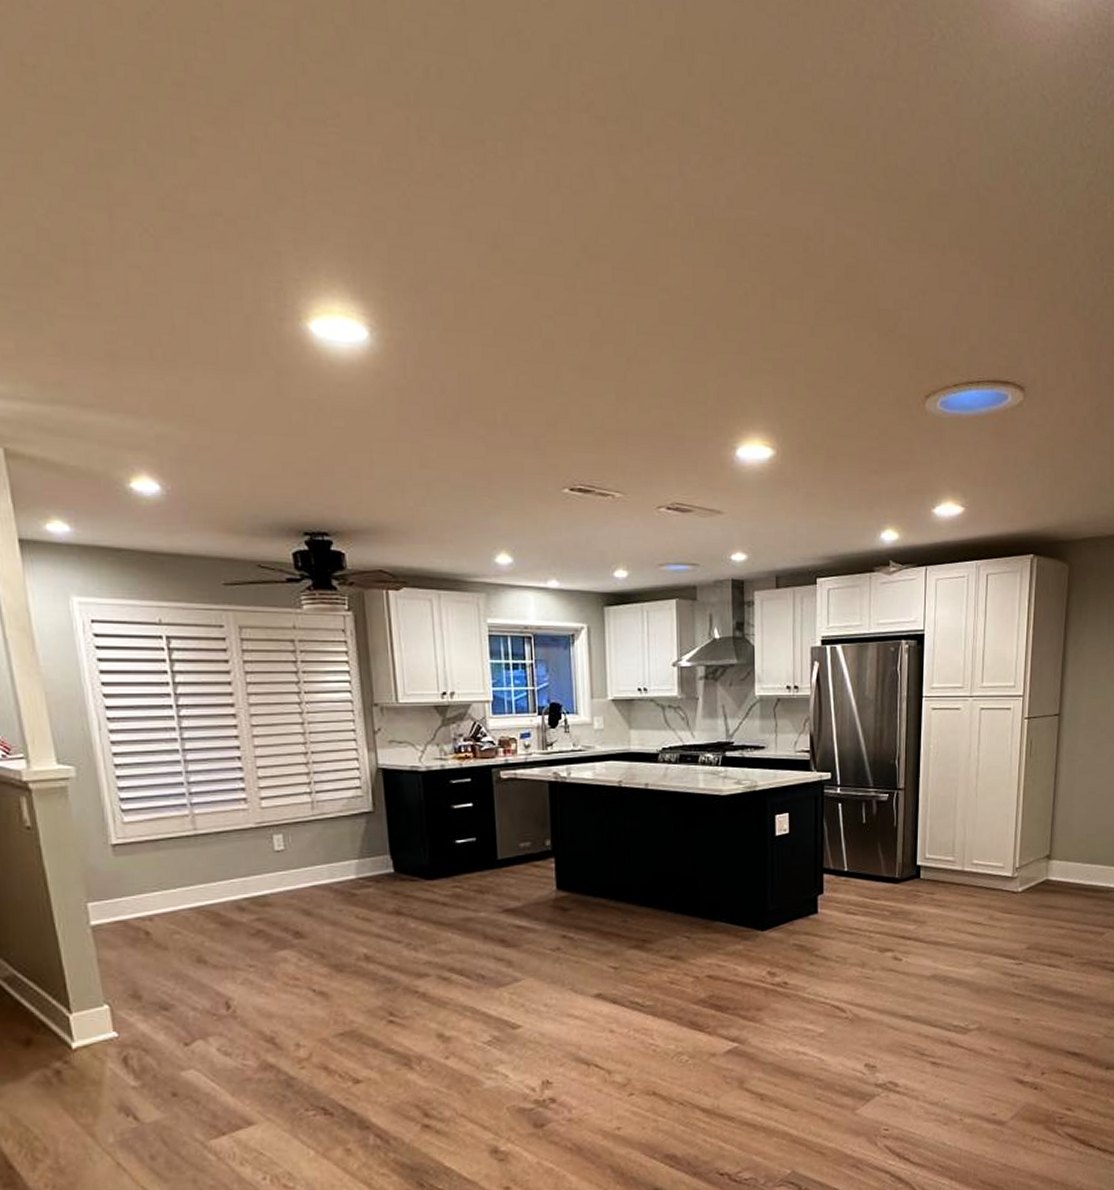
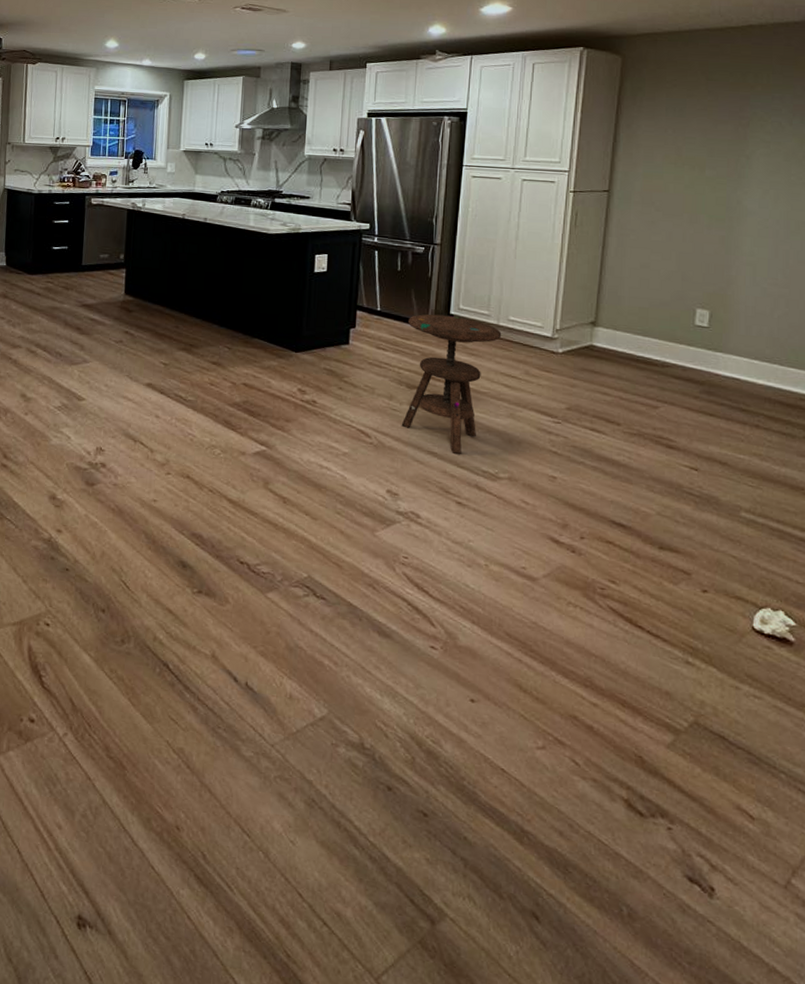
side table: none [875,867,967,1013] -> present [401,314,502,454]

